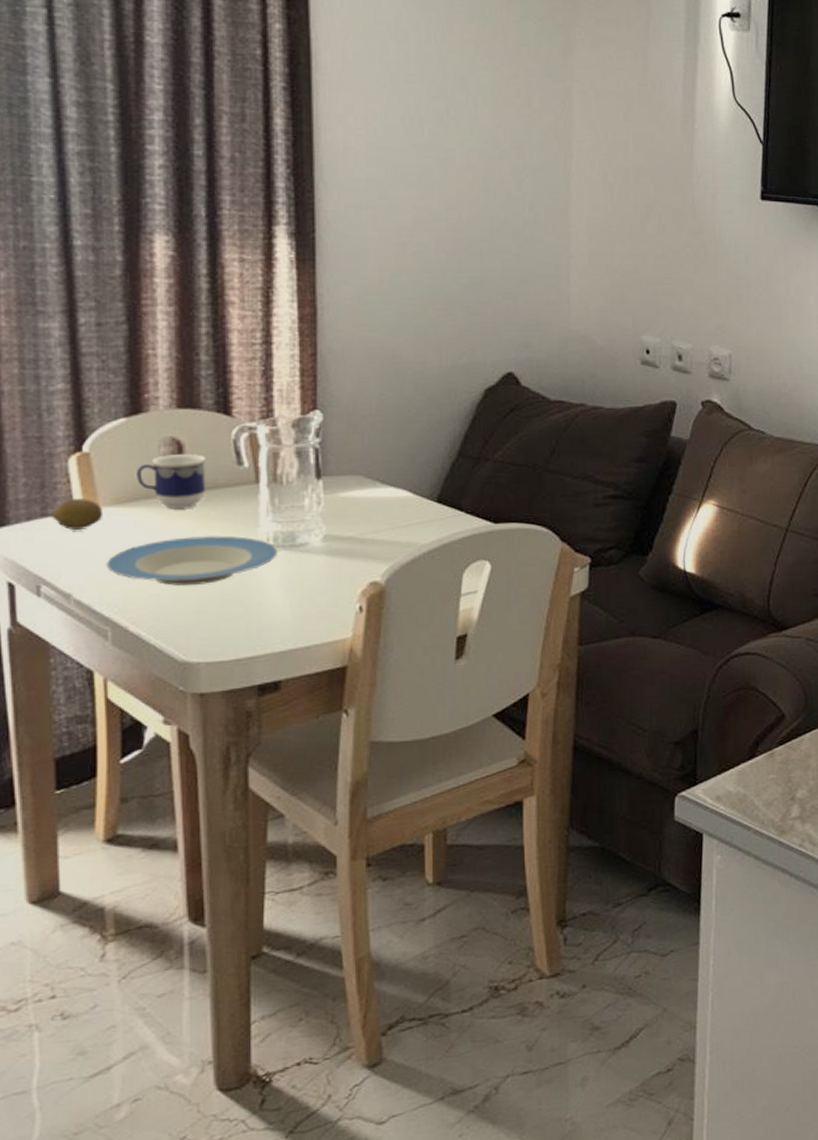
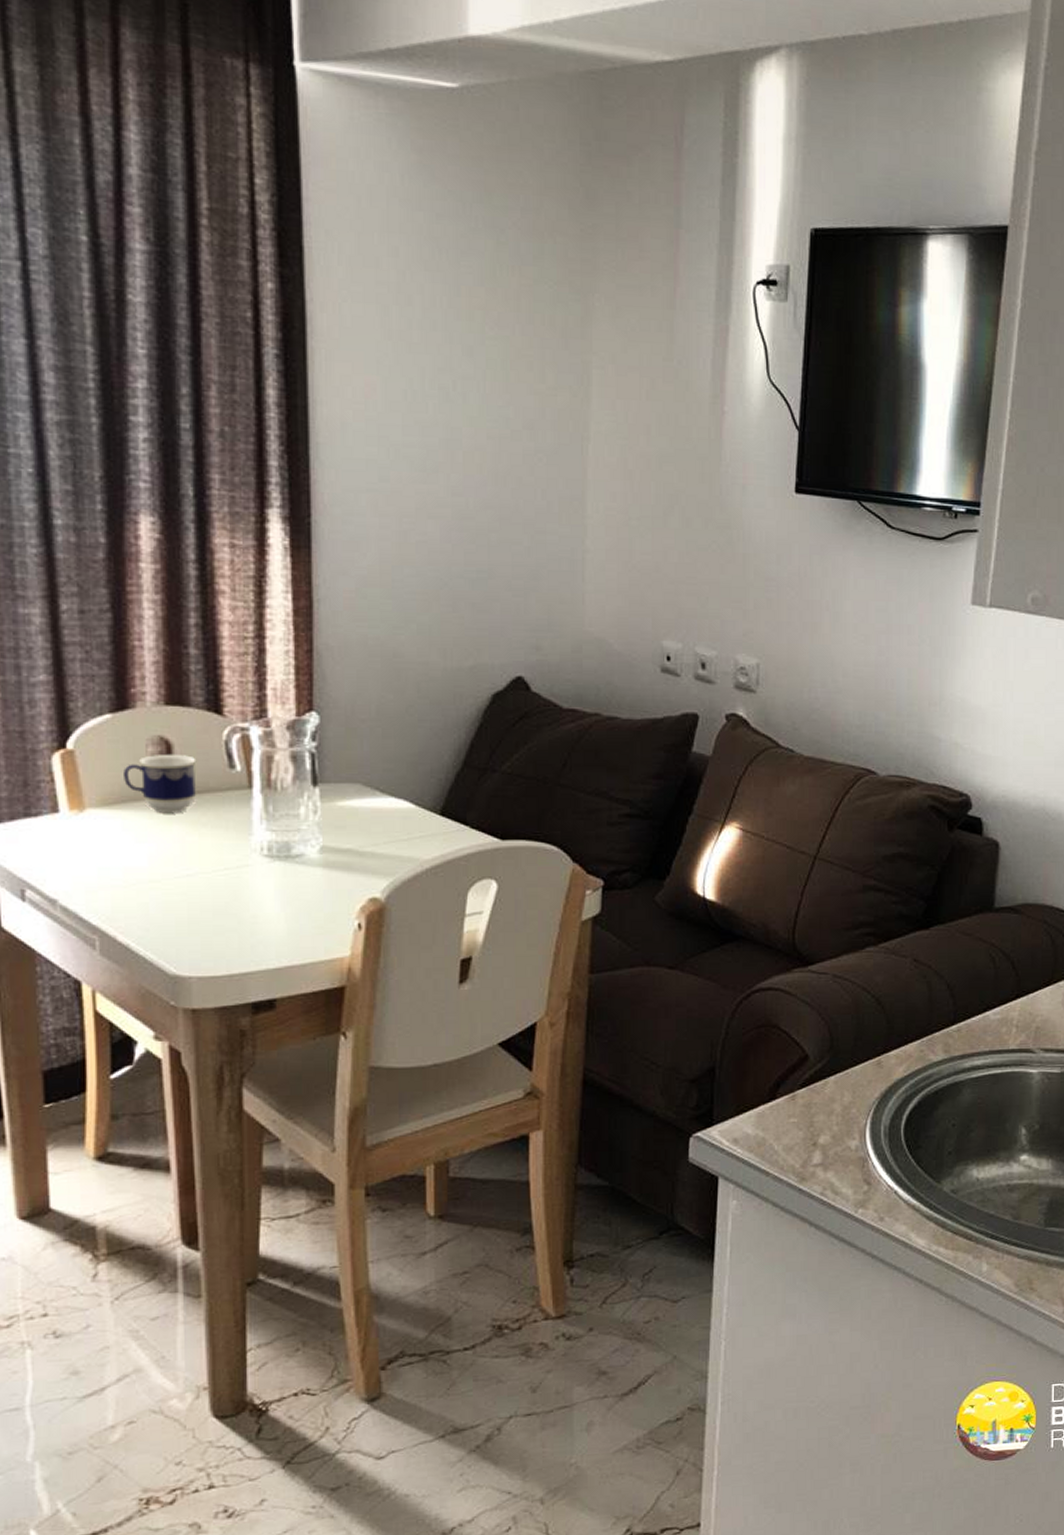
fruit: present [52,498,104,530] -> none [36,799,89,832]
plate: present [106,535,279,586] -> none [92,842,273,895]

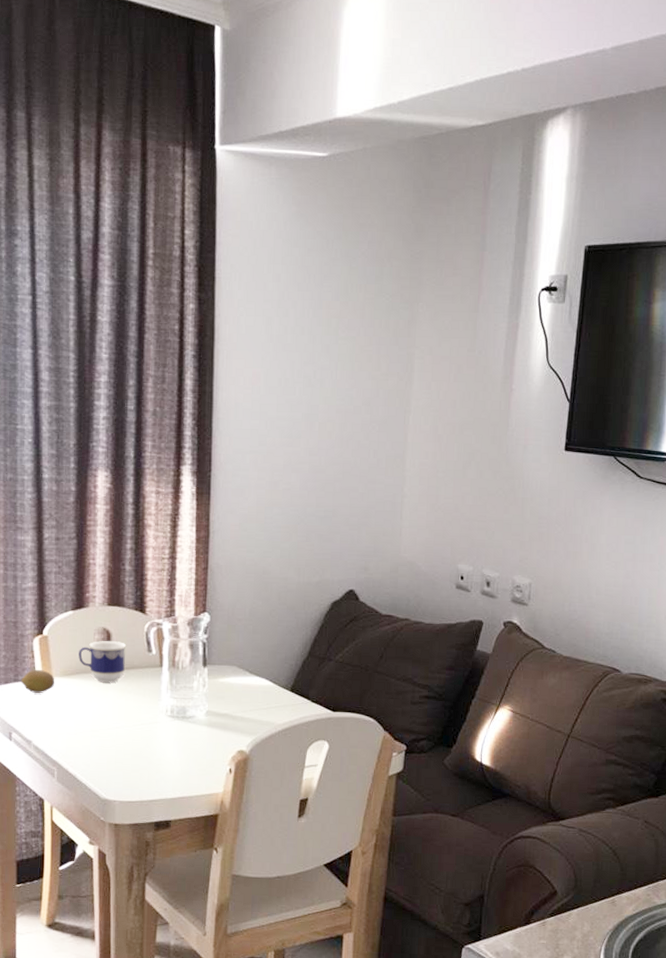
fruit: none [36,799,89,832] -> present [21,670,55,693]

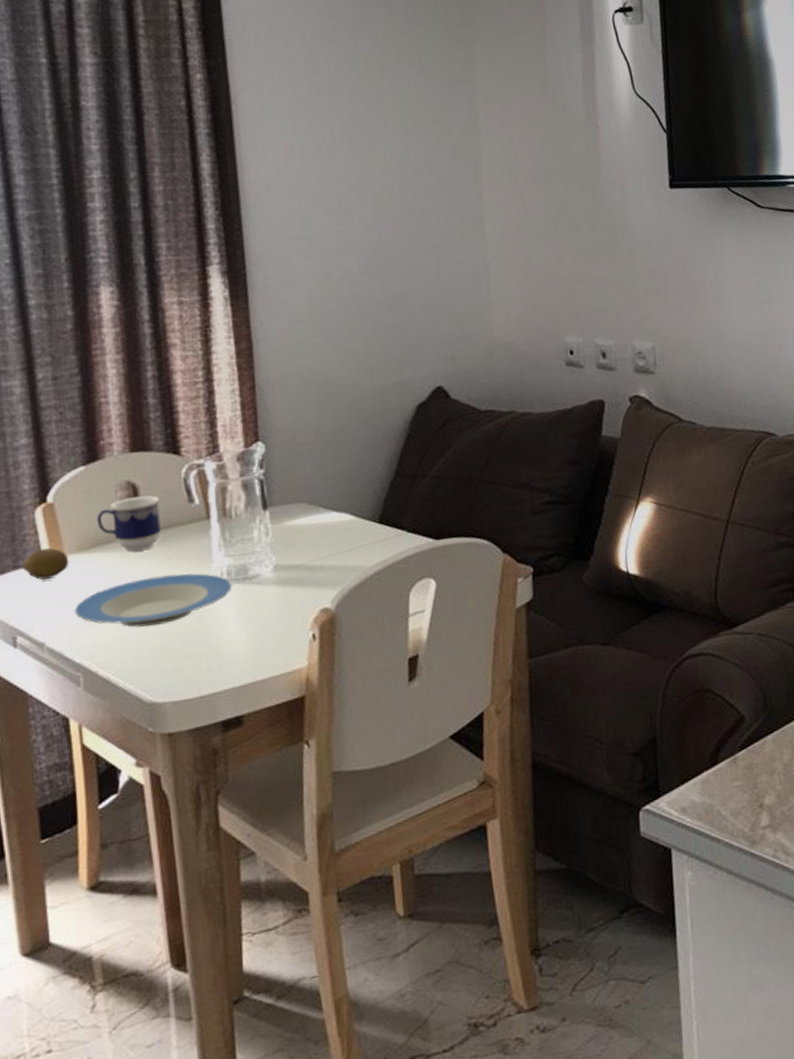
plate: none [55,704,174,742] -> present [74,573,233,628]

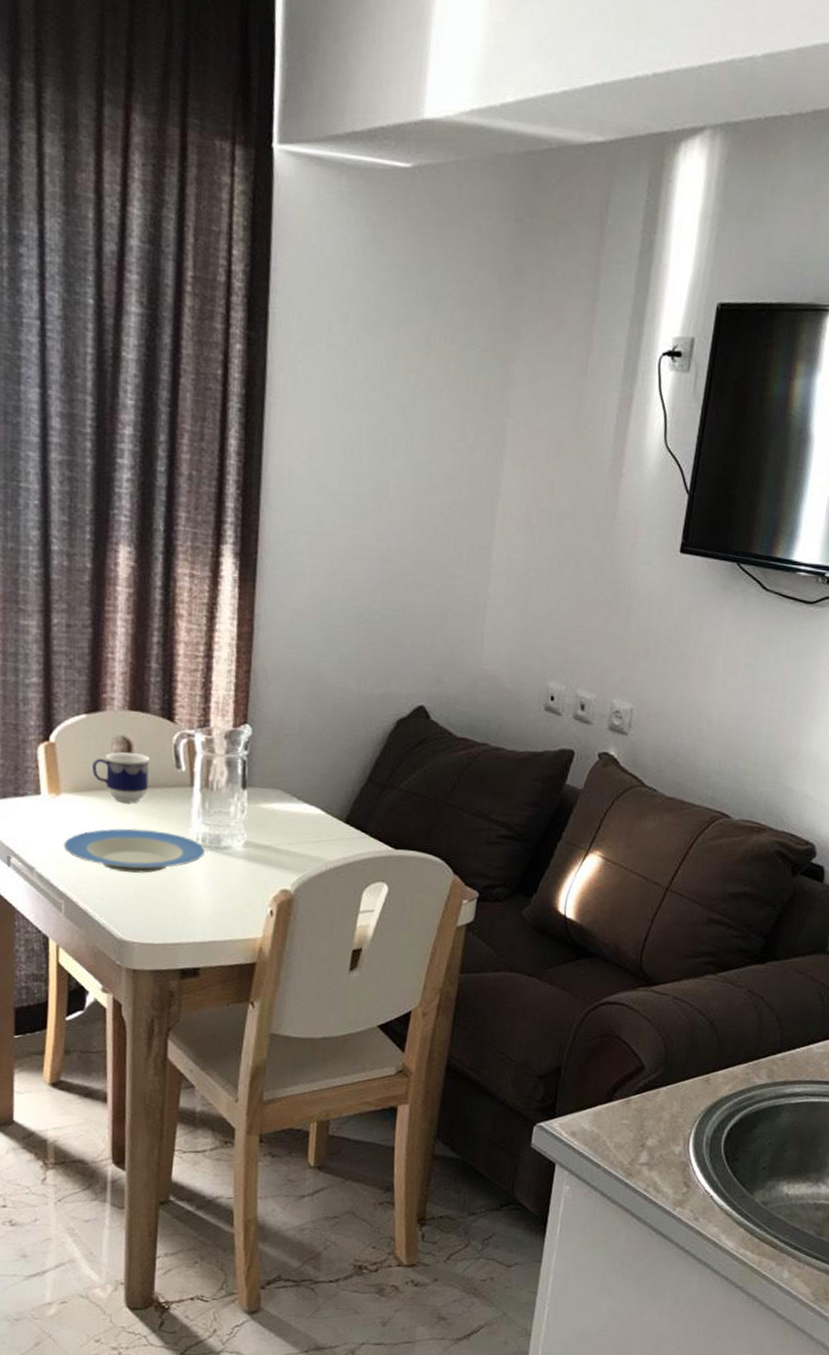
fruit: present [23,548,70,580] -> none [23,783,64,811]

